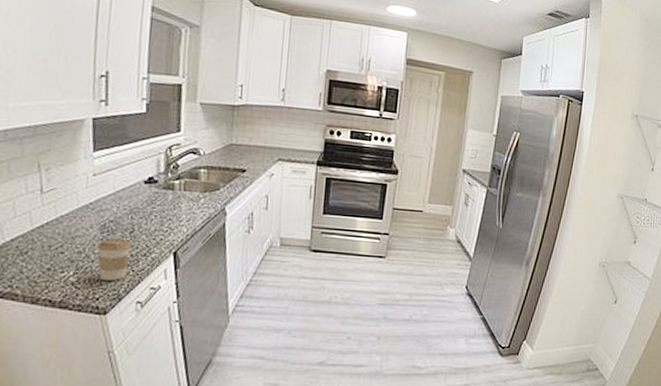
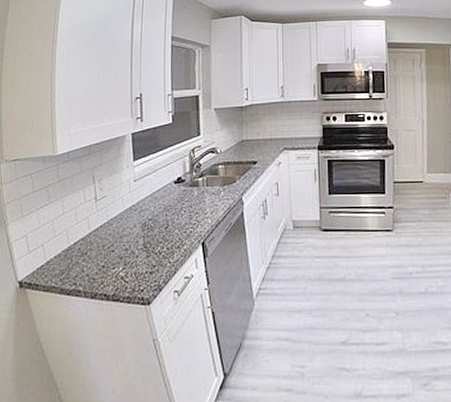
coffee cup: present [97,239,132,281] -> none [140,235,167,273]

